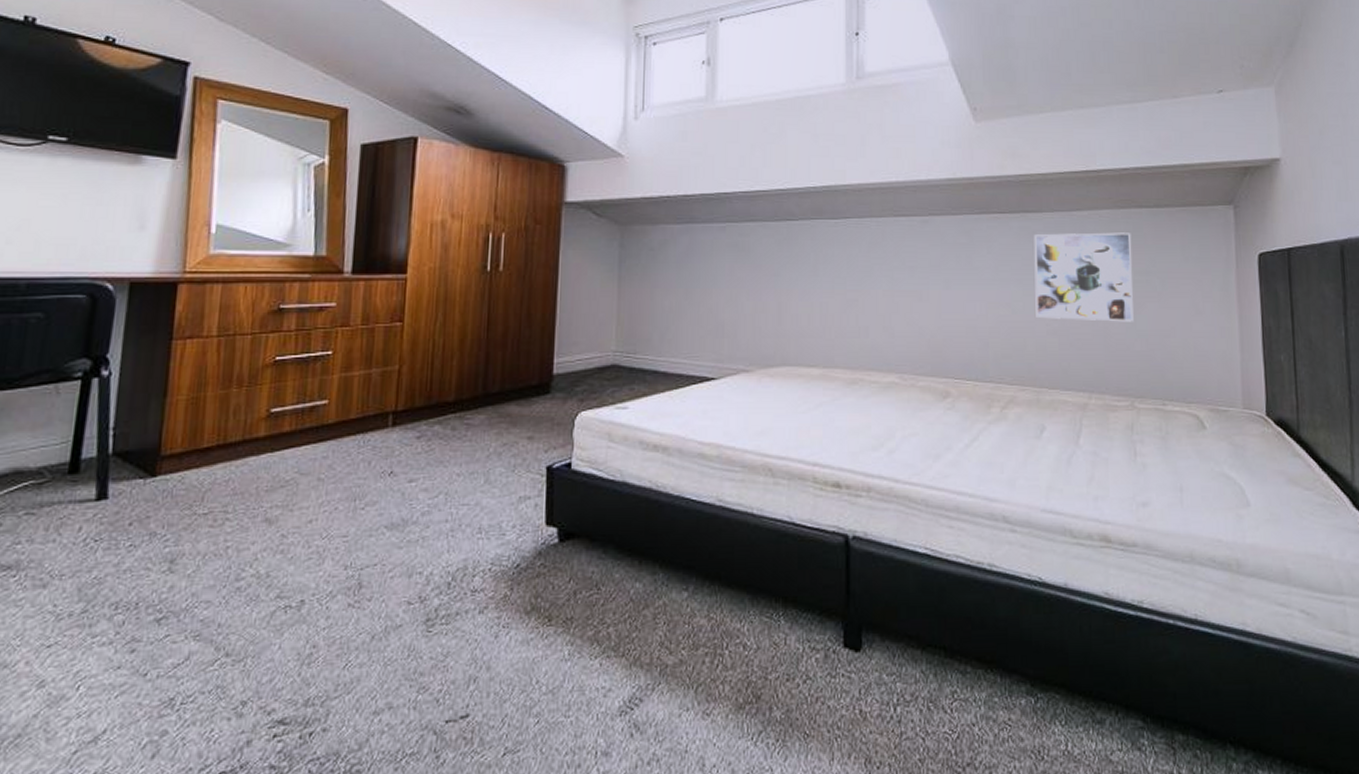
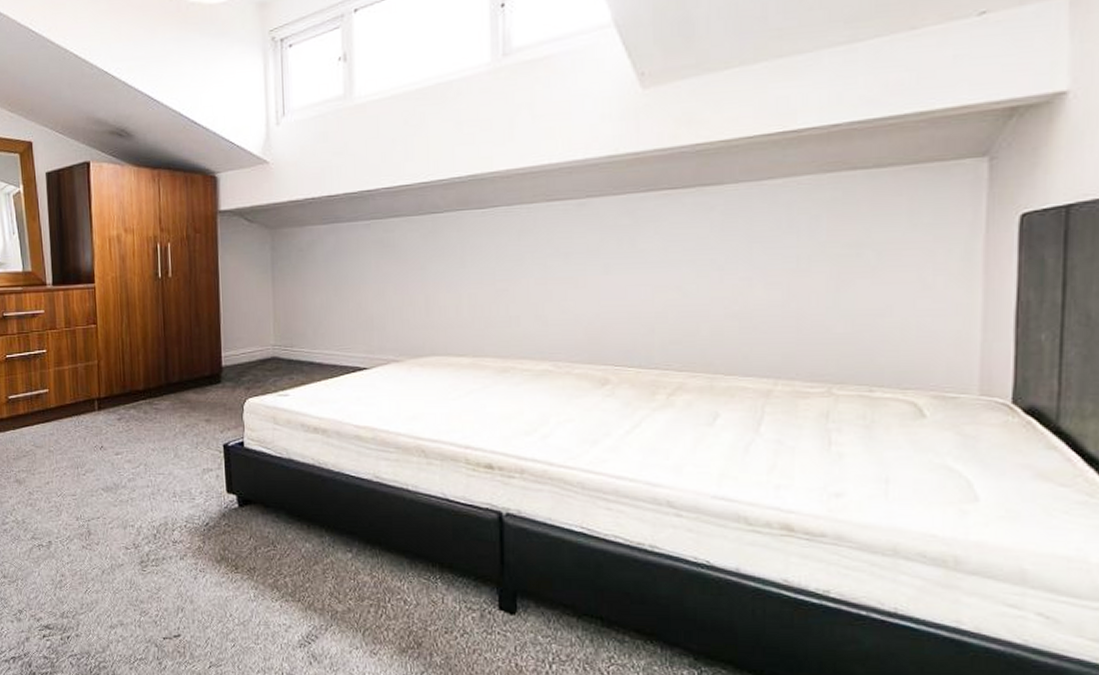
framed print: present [1033,232,1134,322] -> none [712,200,840,302]

